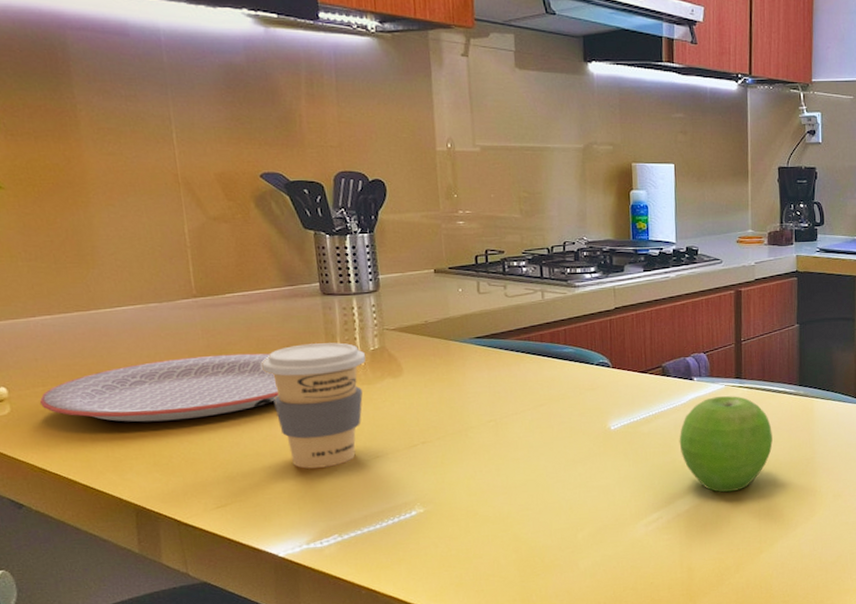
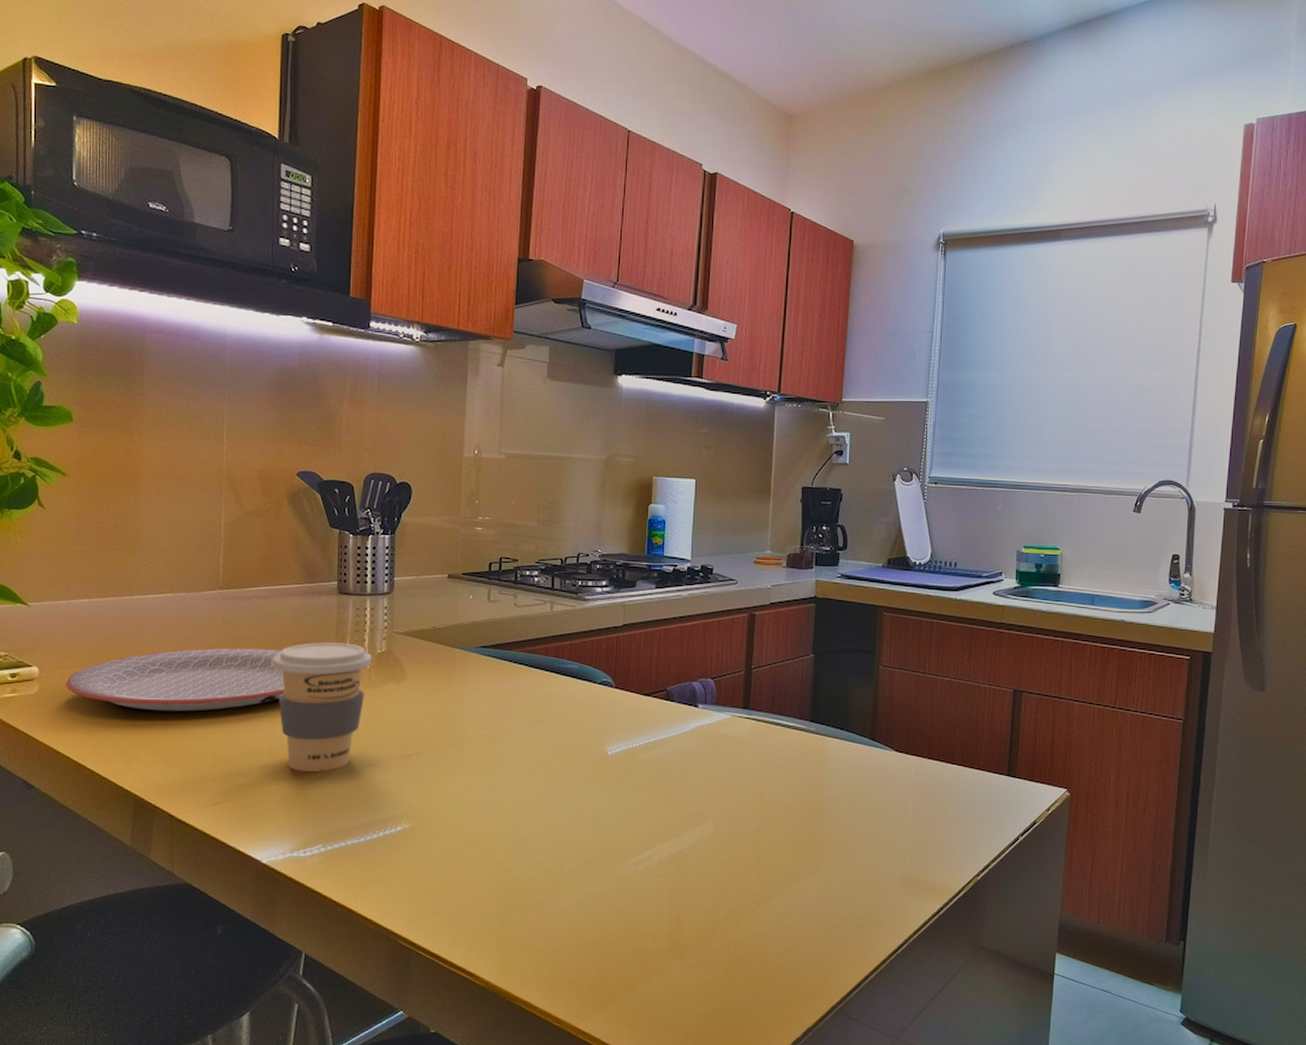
fruit: present [679,396,773,492] -> none [678,727,779,834]

